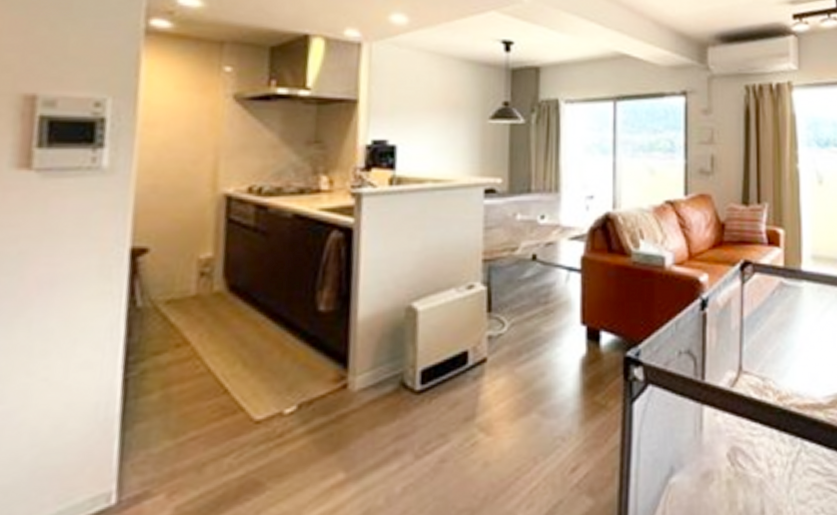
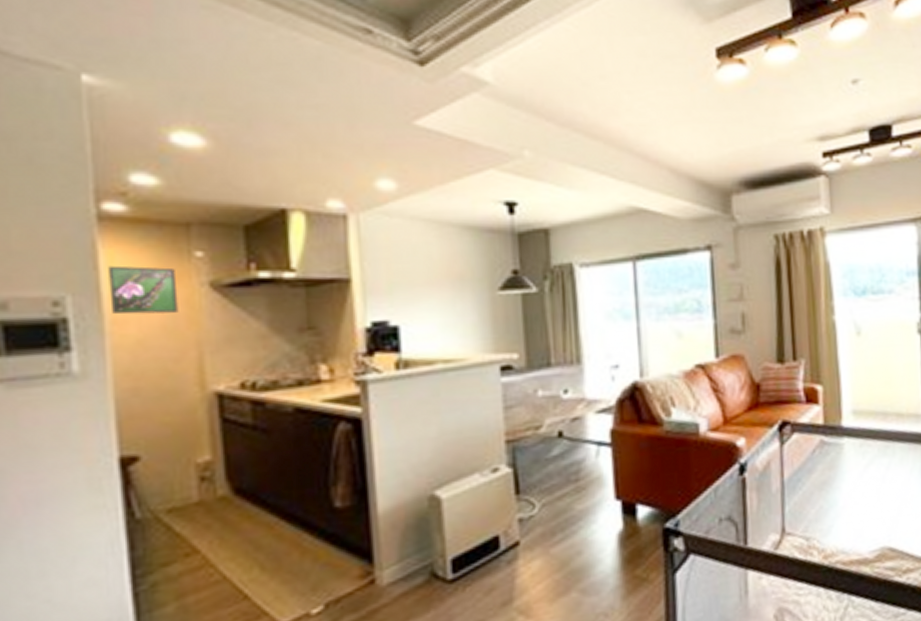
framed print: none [145,74,205,119] -> present [108,265,179,315]

